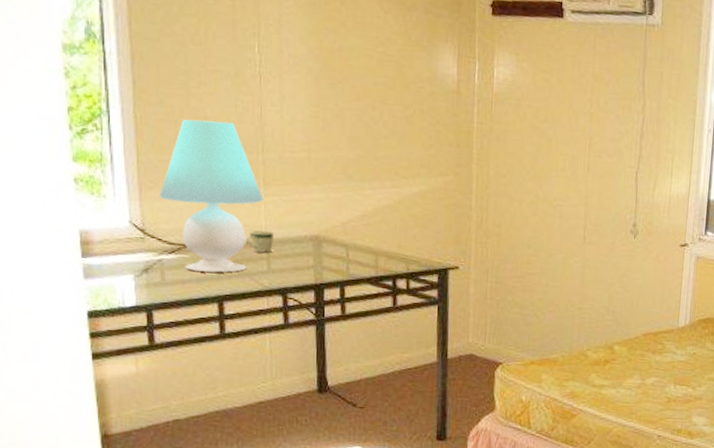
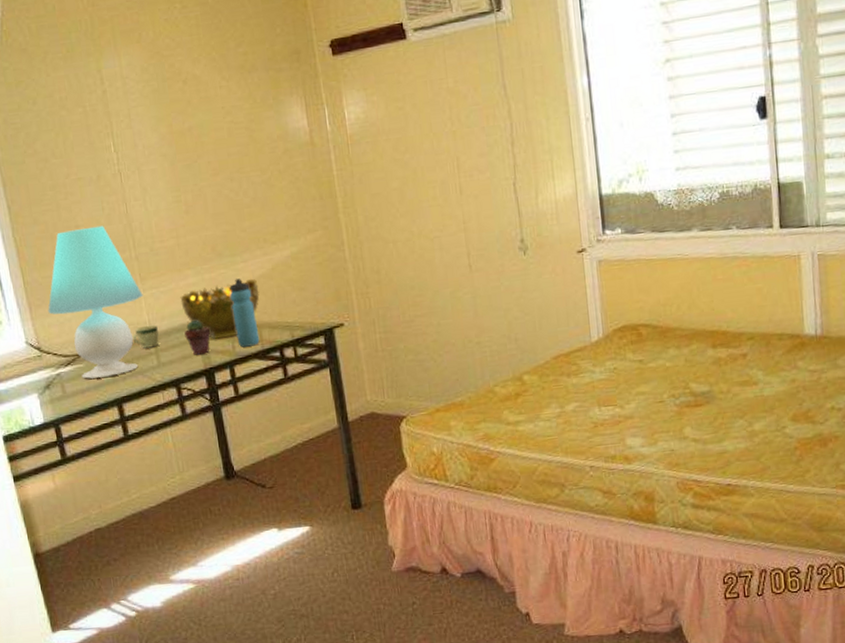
potted succulent: none [300,234,327,269] -> present [184,319,211,355]
decorative bowl: none [301,205,383,258] -> present [180,278,260,339]
water bottle: none [352,204,375,271] -> present [229,278,260,347]

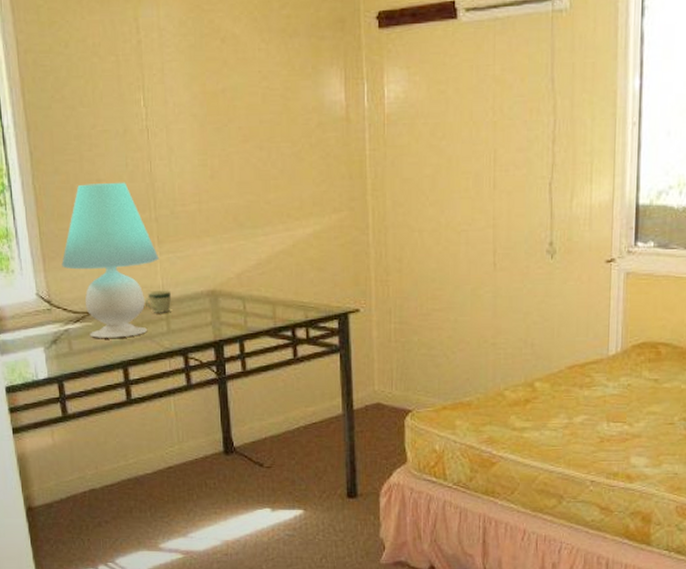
decorative bowl: present [180,278,260,339] -> none [196,253,277,311]
potted succulent: present [184,319,211,355] -> none [197,289,224,326]
water bottle: present [229,278,260,347] -> none [246,252,273,323]

